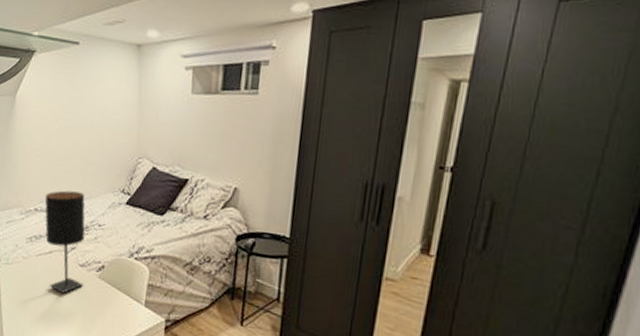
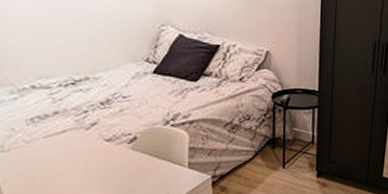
table lamp: present [44,190,85,294] -> none [43,63,114,171]

